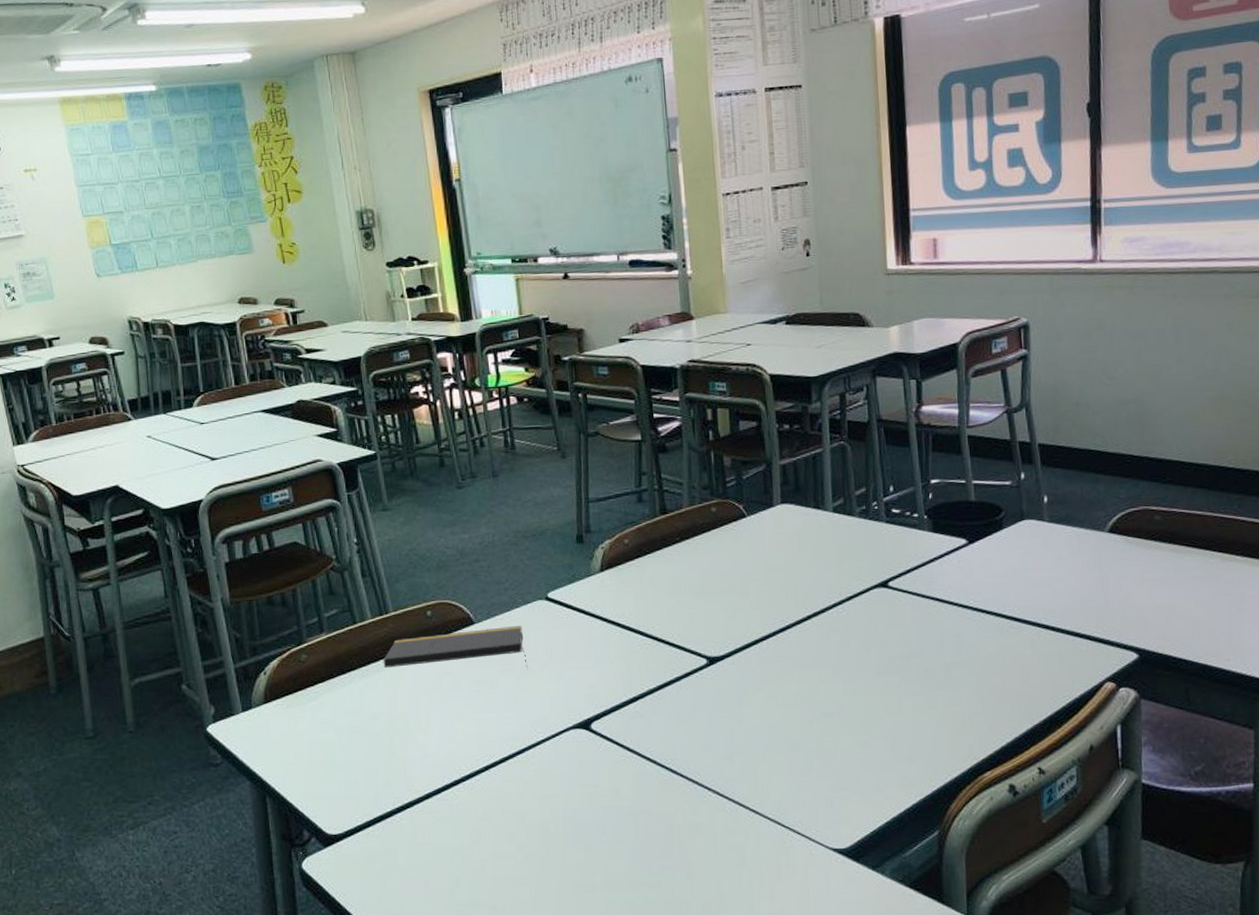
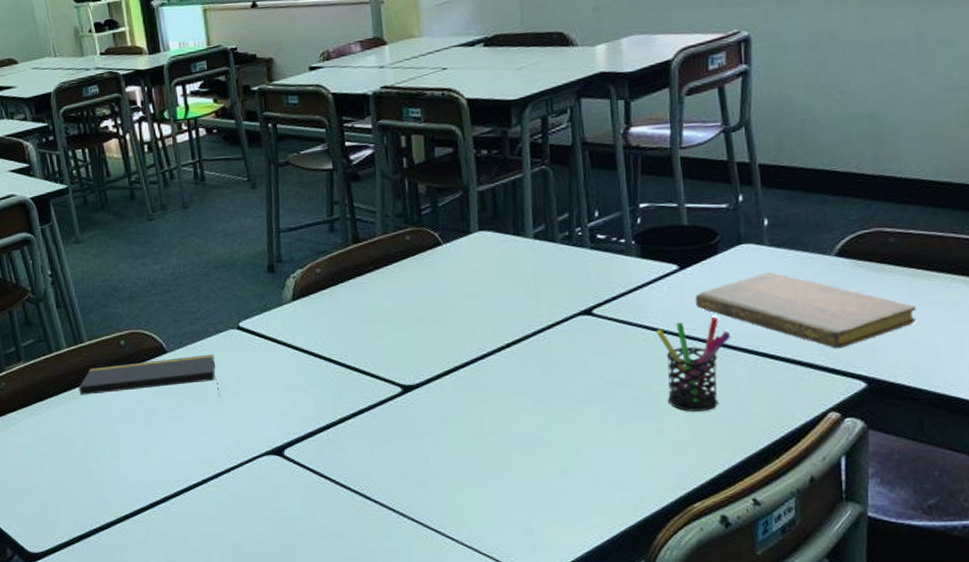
pen holder: none [948,589,1016,682] -> present [656,316,731,412]
notebook: none [982,548,1180,621] -> present [695,273,916,349]

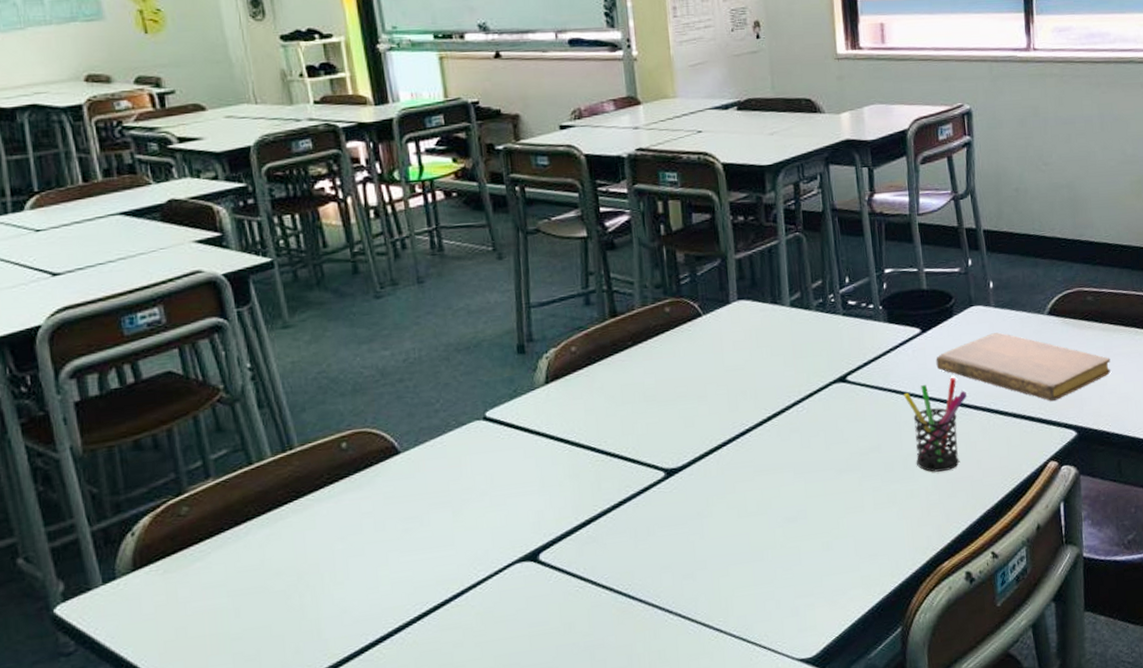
notepad: present [79,354,220,397] -> none [287,450,465,514]

